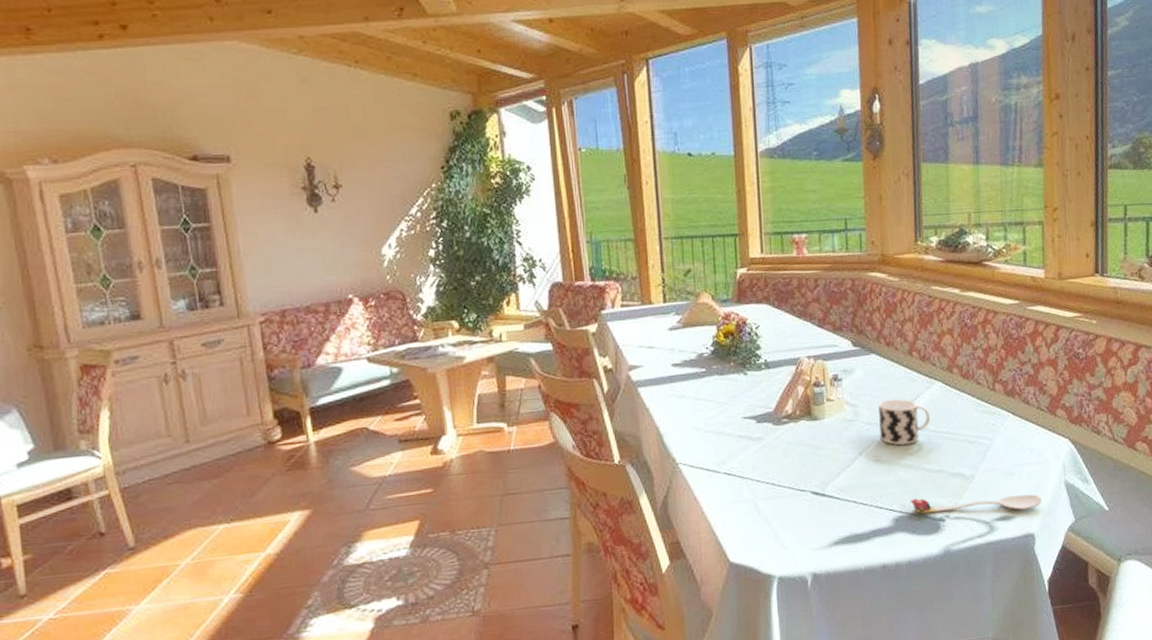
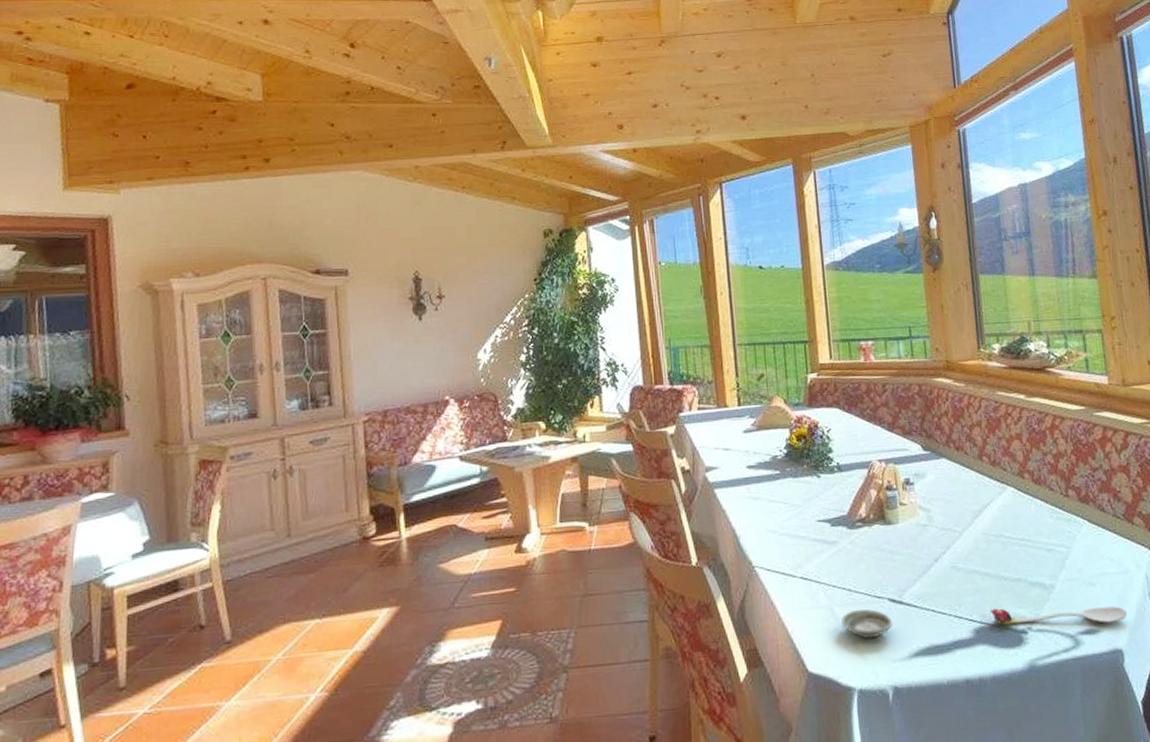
saucer: none [764,501,814,530] -> present [841,609,892,639]
cup: present [878,399,931,446] -> none [951,504,1005,552]

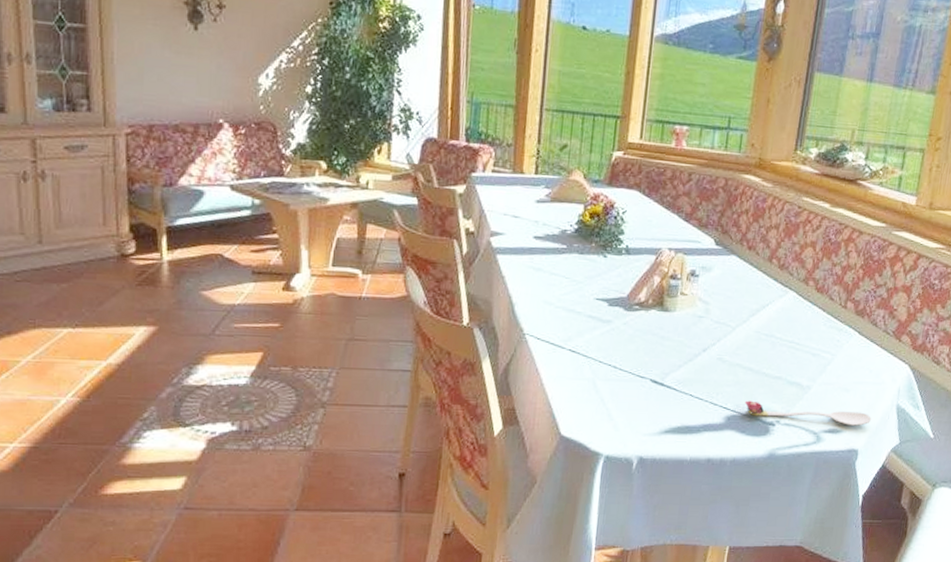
saucer: present [841,609,892,639] -> none [601,385,650,413]

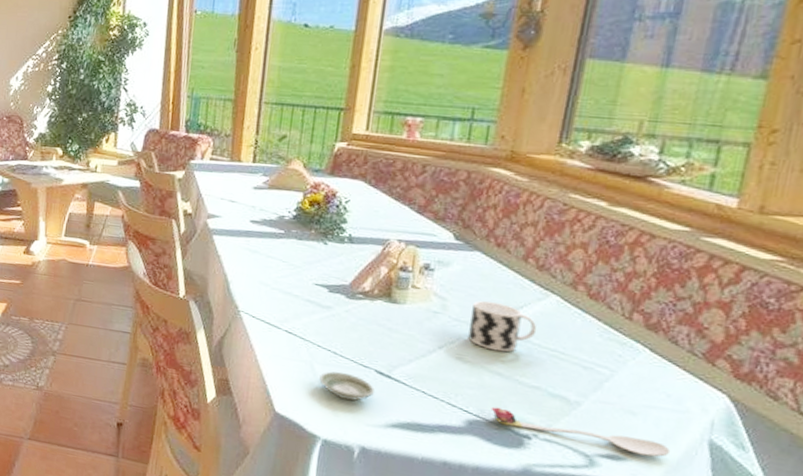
saucer: none [601,385,650,413] -> present [319,371,375,401]
cup: none [726,302,779,348] -> present [468,301,537,352]

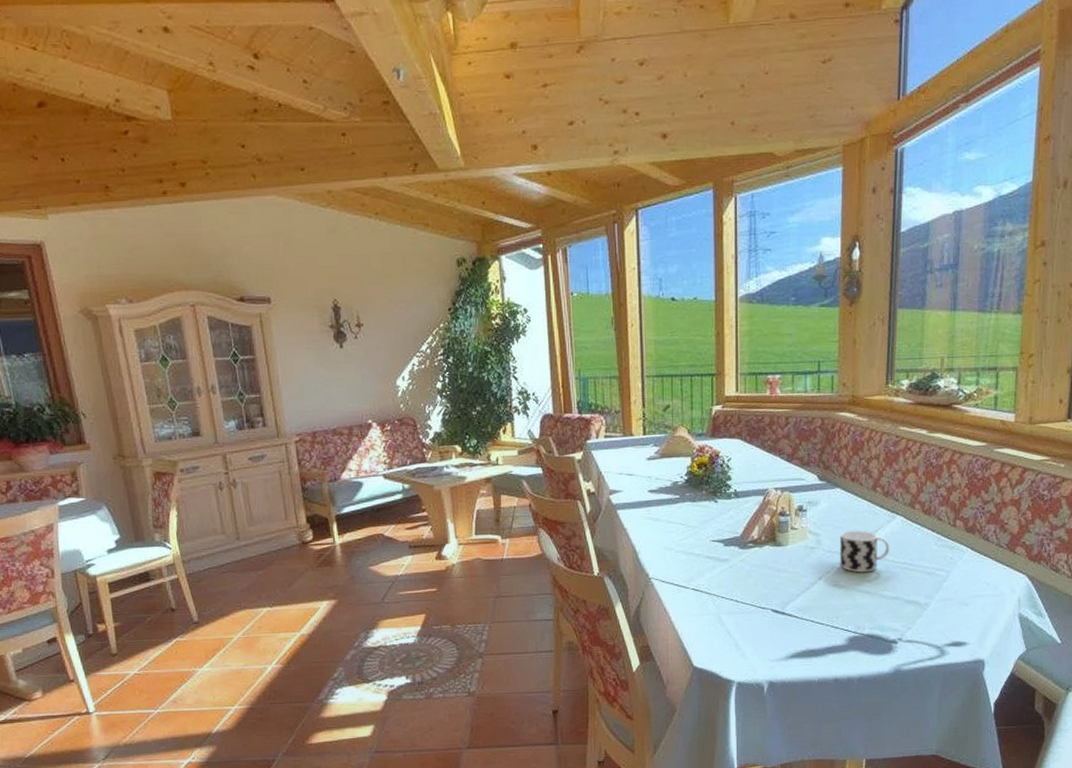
saucer: present [319,371,375,401] -> none [727,617,773,642]
spoon: present [490,406,671,458] -> none [865,621,995,638]

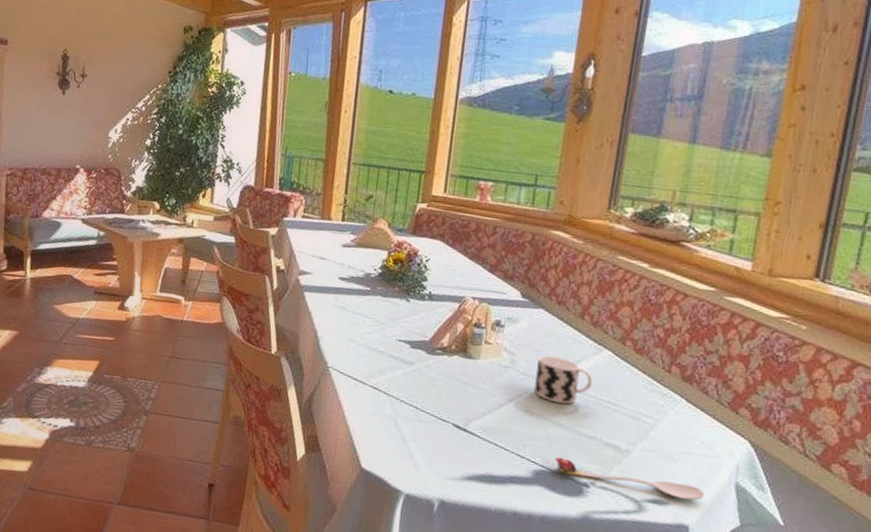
spoon: none [865,621,995,638] -> present [554,457,705,501]

